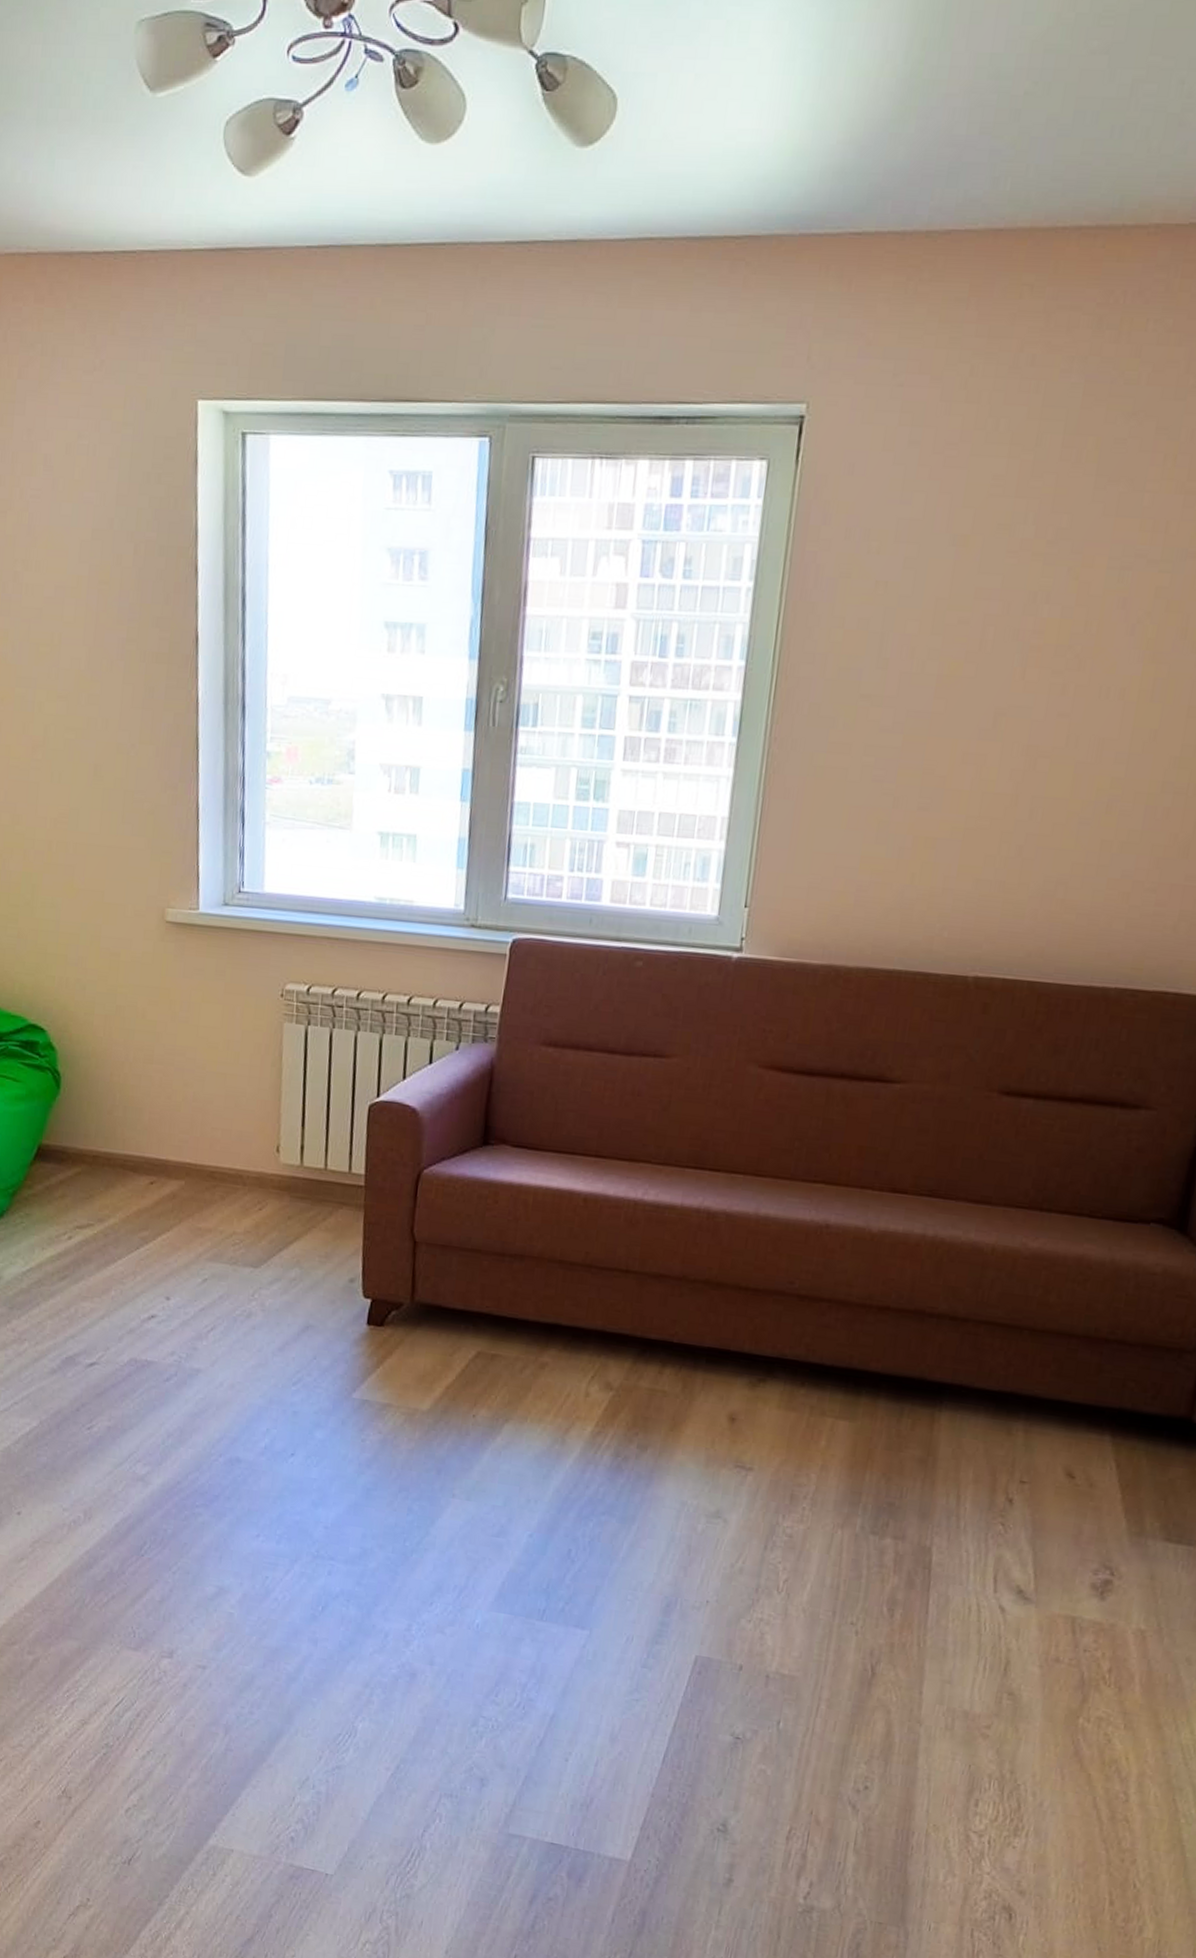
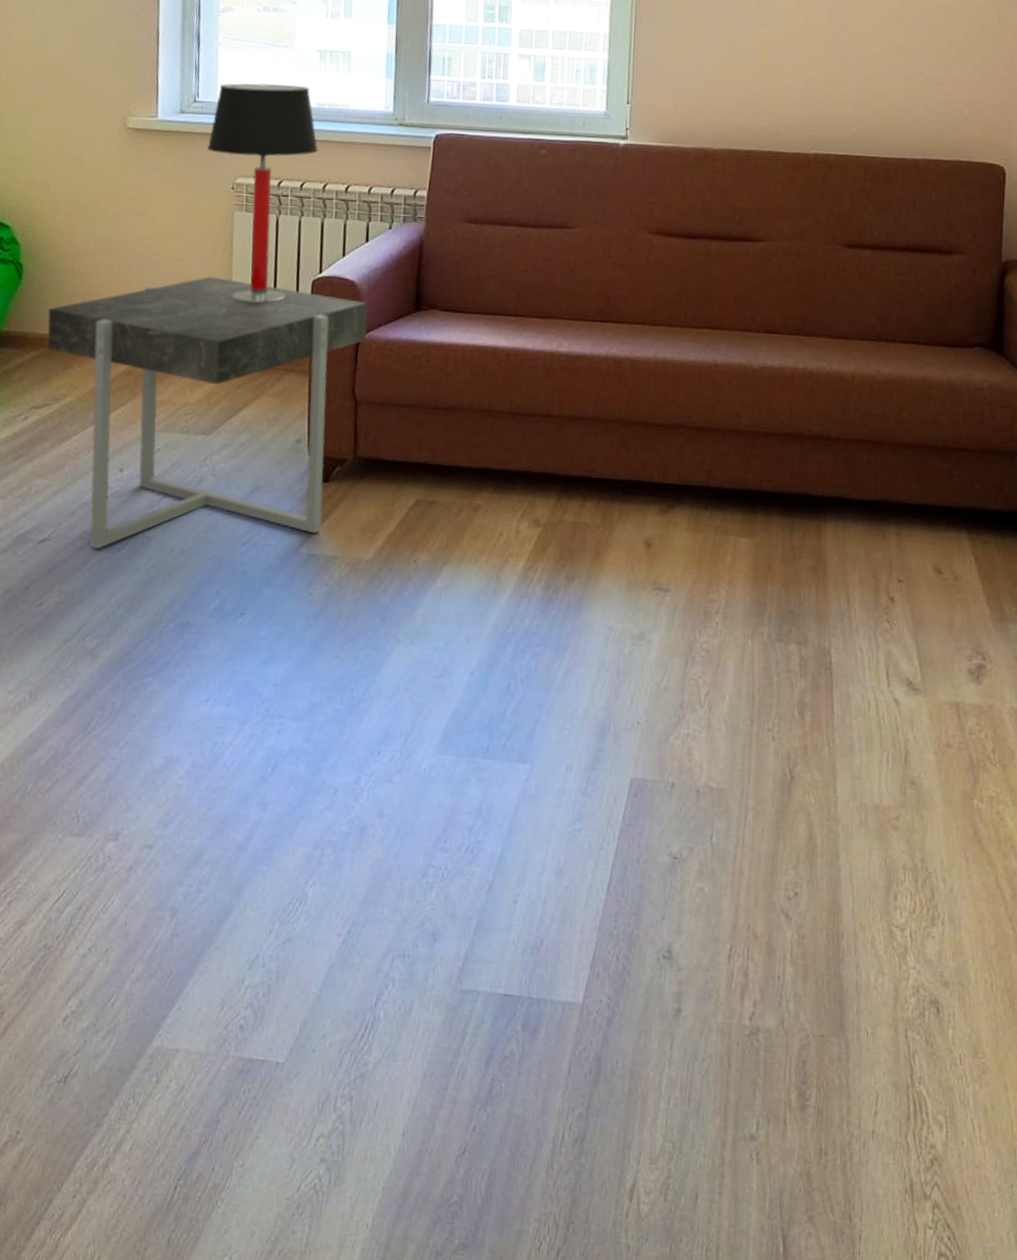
side table: none [88,1095,430,1379] -> present [47,276,368,548]
table lamp: none [254,871,377,1128] -> present [207,83,318,303]

